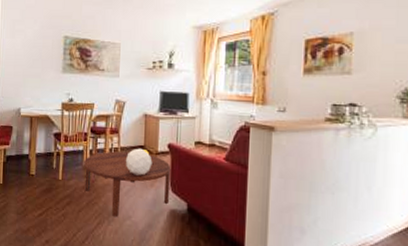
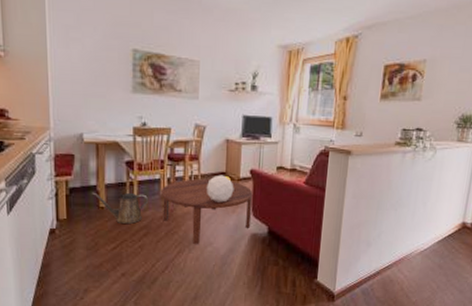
watering can: none [25,160,72,192] -> present [92,192,148,224]

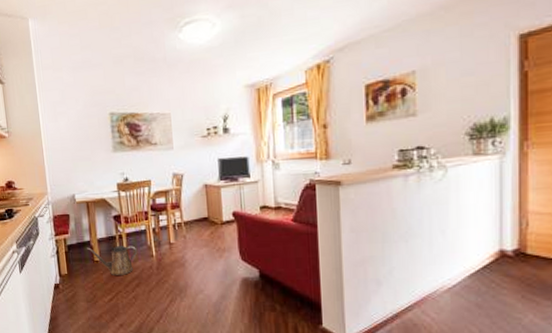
coffee table: present [160,179,253,244] -> none [147,226,240,292]
decorative sphere: present [207,175,234,203] -> none [191,220,219,248]

